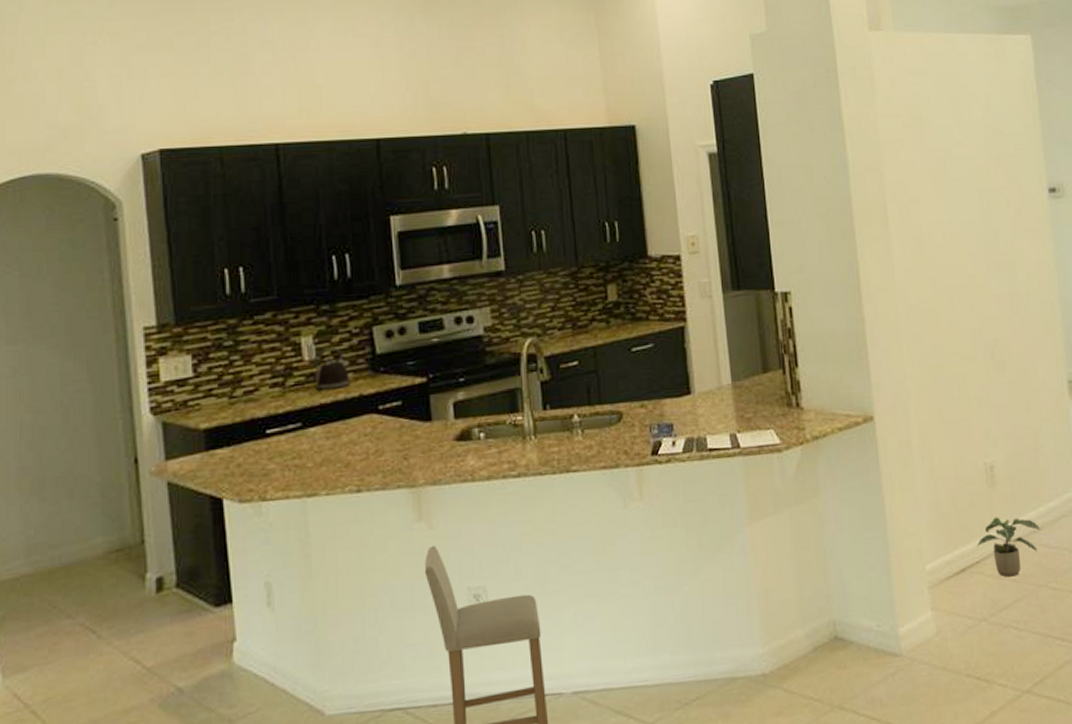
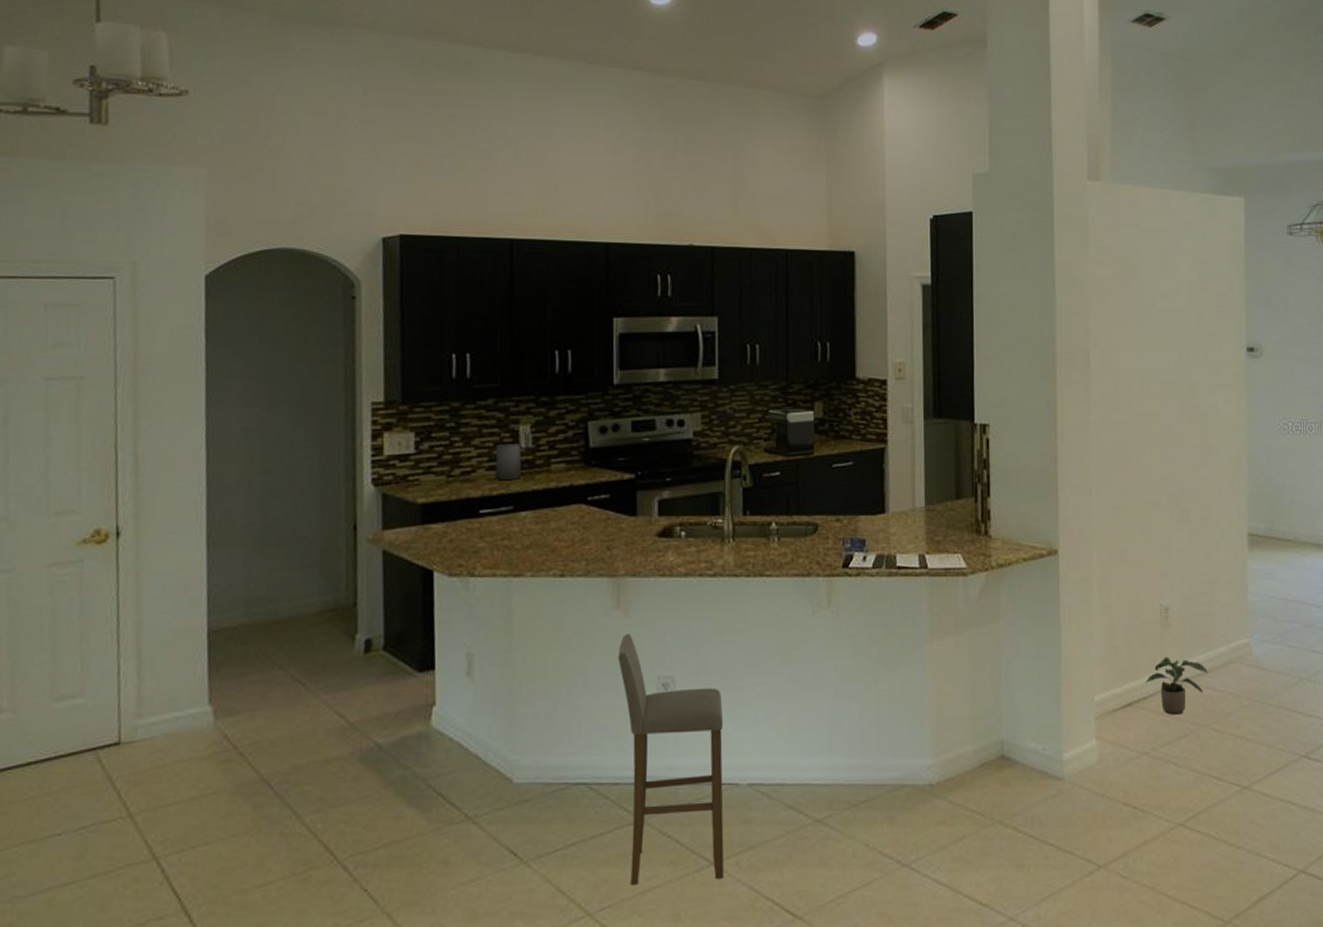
canister: none [278,357,307,398] -> present [495,443,522,481]
kettle: present [312,347,351,391] -> none [528,437,565,478]
coffee maker: none [558,293,612,346] -> present [763,408,815,458]

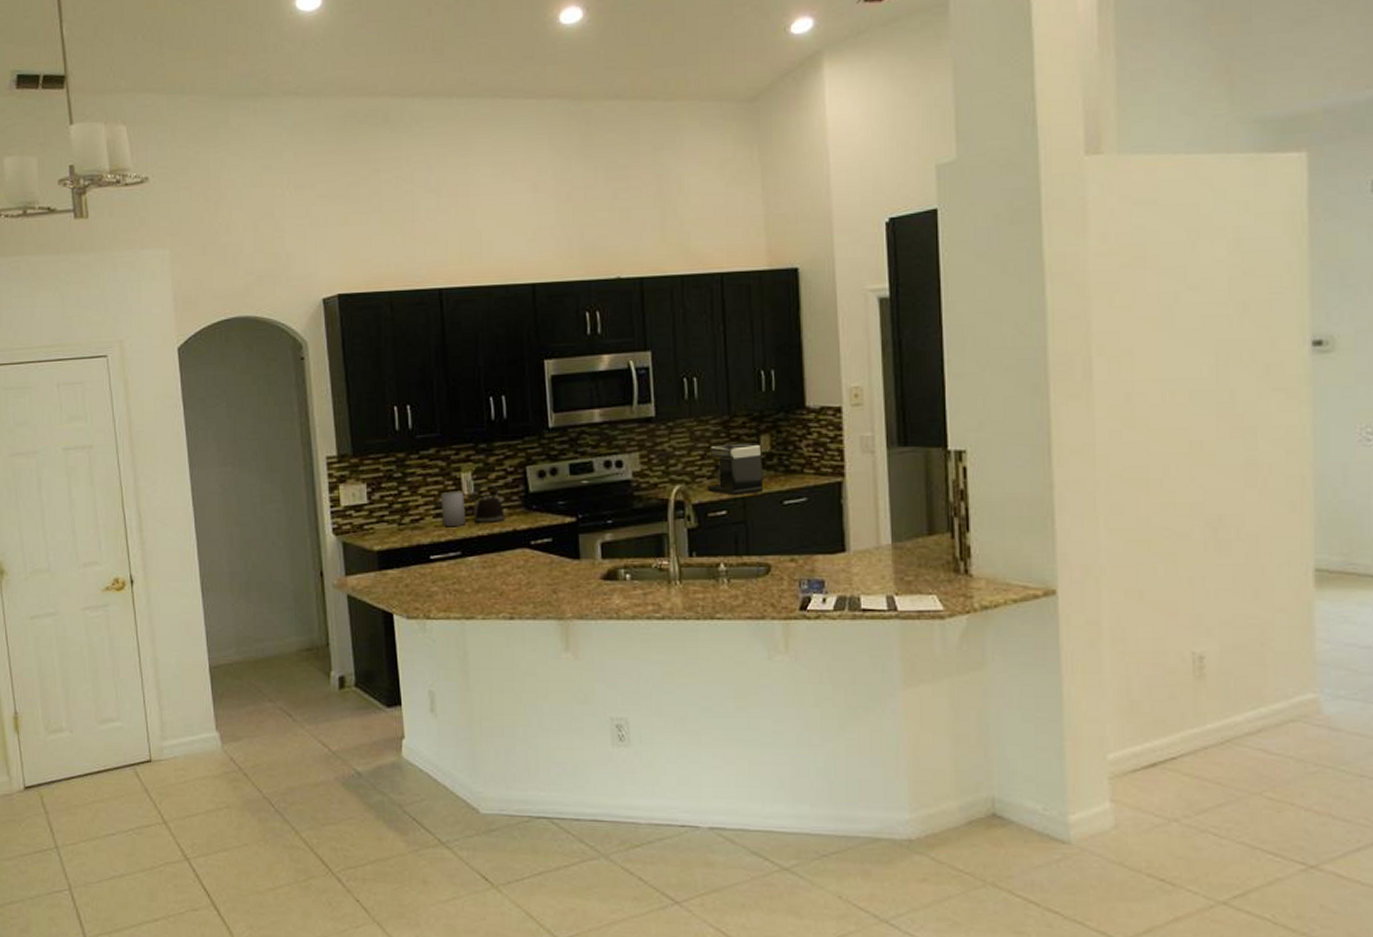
kettle: none [528,437,565,478] -> present [471,483,506,524]
bar stool: present [617,634,724,885] -> none [570,675,689,918]
potted plant: present [1145,657,1209,715] -> none [1173,712,1260,779]

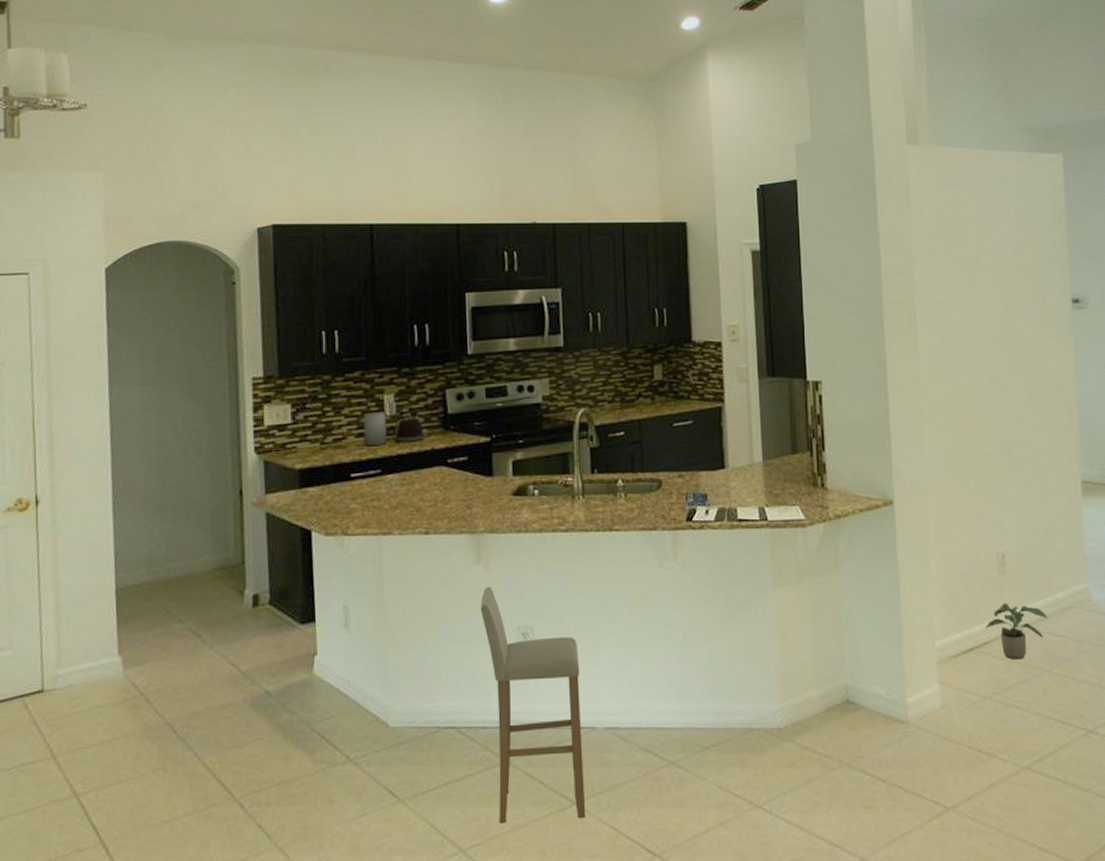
bar stool: none [570,675,689,918] -> present [480,586,586,824]
coffee maker: present [707,443,763,496] -> none [608,372,656,419]
potted plant: none [1173,712,1260,779] -> present [985,603,1048,660]

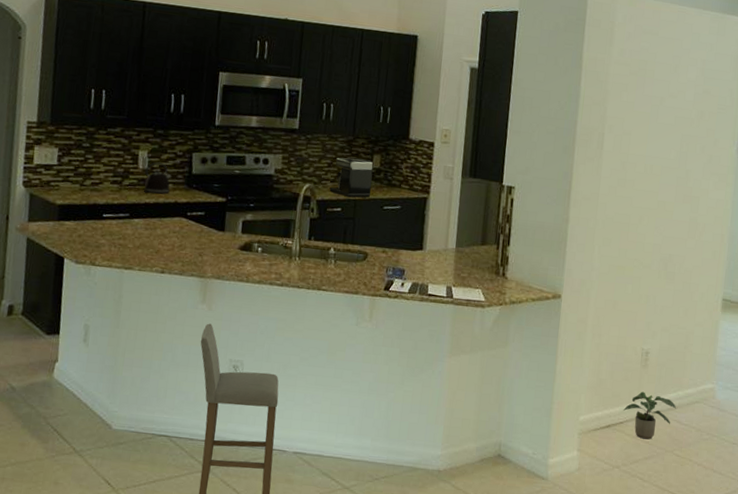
canister: present [363,412,387,447] -> none [117,164,139,194]
coffee maker: none [608,372,656,419] -> present [329,157,374,198]

